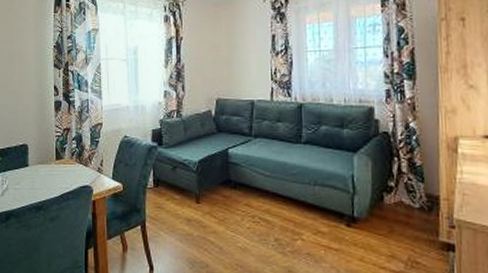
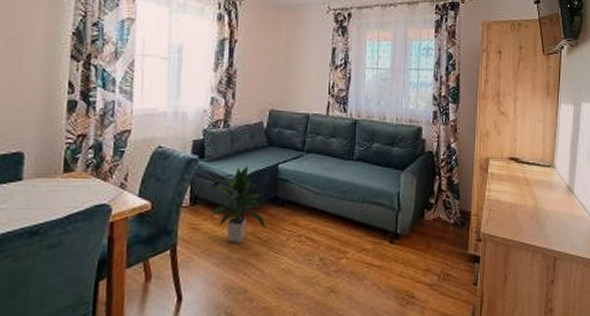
indoor plant: none [171,151,221,221] -> present [210,166,266,243]

